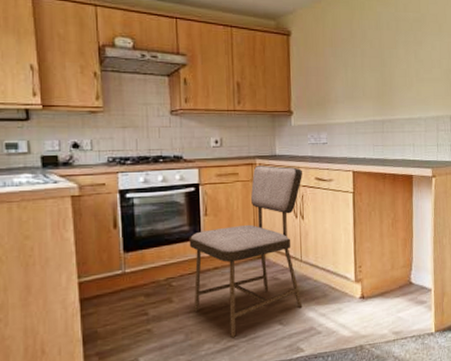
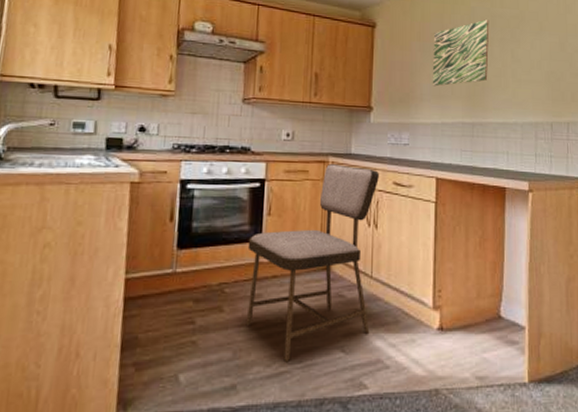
wall art: none [344,23,395,89] -> present [432,19,489,87]

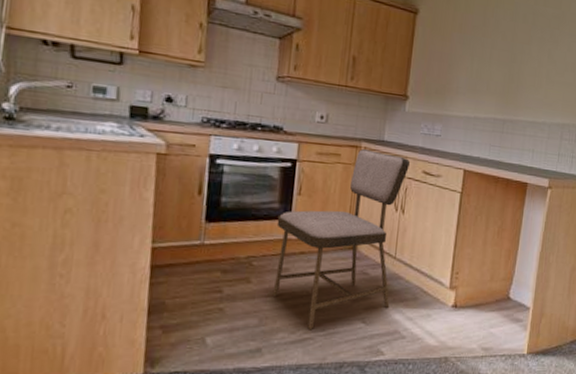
wall art: present [432,19,489,87] -> none [469,16,531,81]

